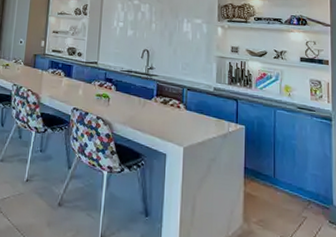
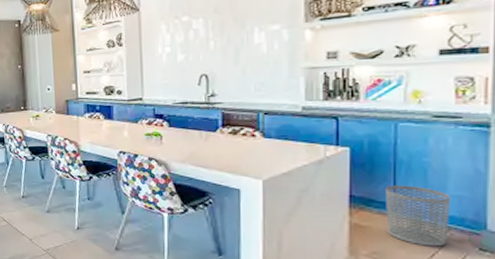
waste bin: none [269,161,310,218] -> present [386,185,451,247]

